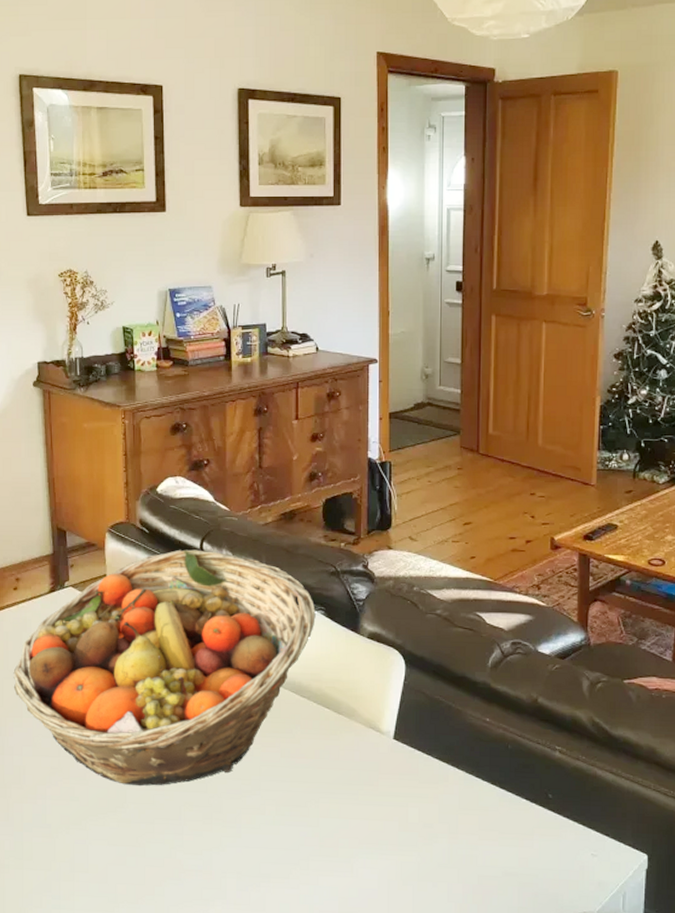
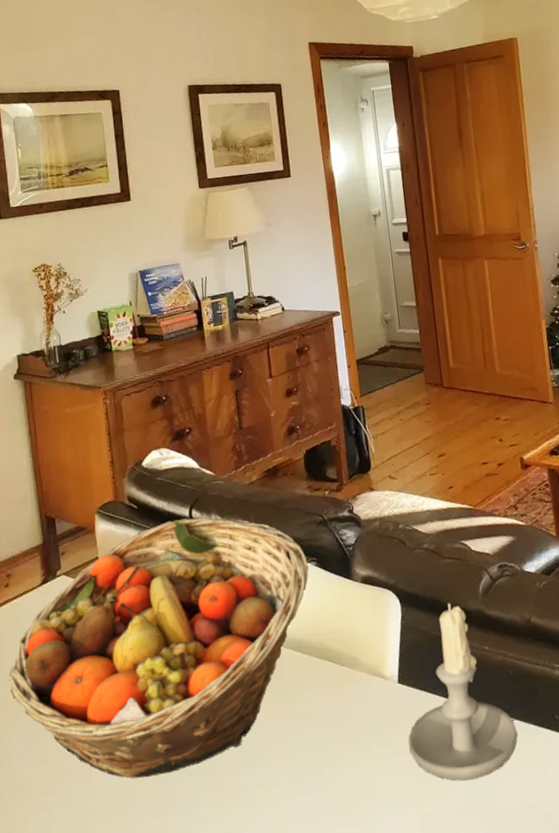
candle: none [397,671,508,840] -> present [408,603,518,782]

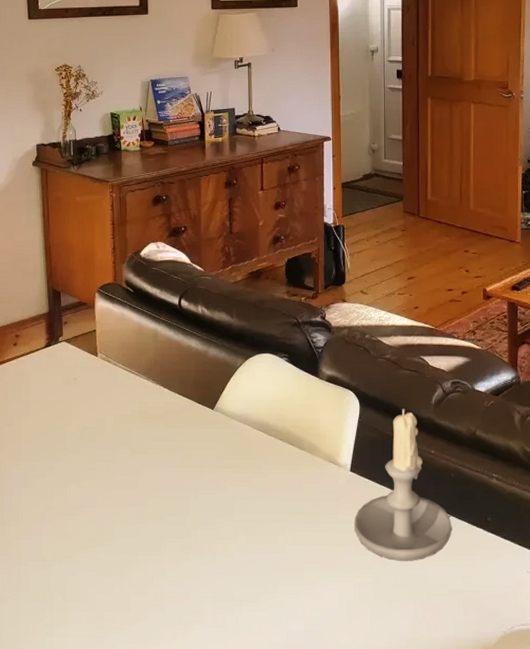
fruit basket: present [9,517,309,779] -> none [12,306,280,521]

